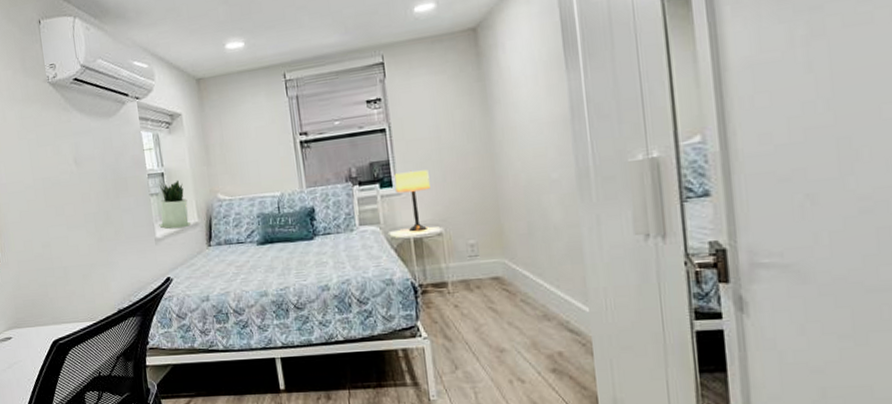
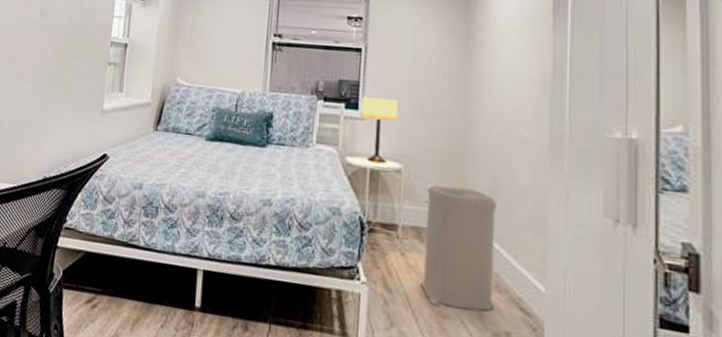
planter: present [159,179,192,230] -> none [109,52,145,106]
laundry basket: none [469,235,544,344] -> present [421,185,498,312]

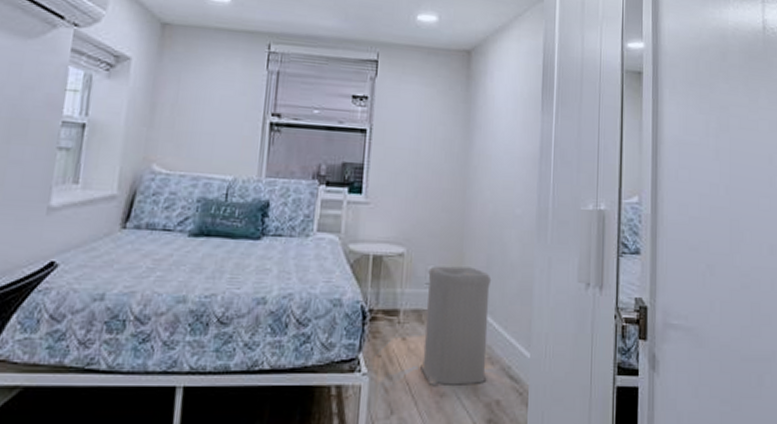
table lamp: present [361,96,398,164] -> none [364,179,402,249]

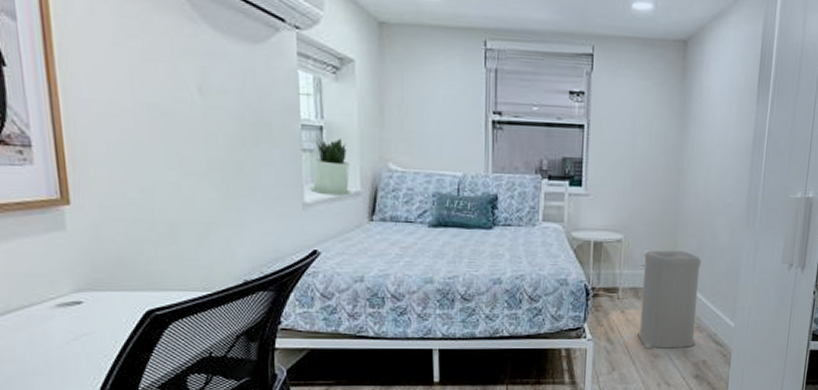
planter: none [59,134,109,200] -> present [310,136,352,196]

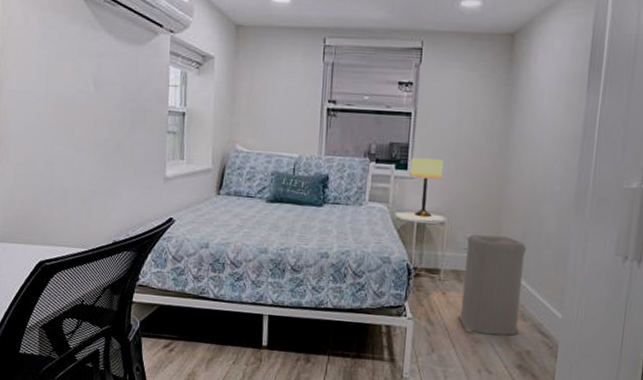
planter: present [310,136,352,196] -> none [171,121,204,172]
table lamp: none [584,172,619,236] -> present [409,157,444,218]

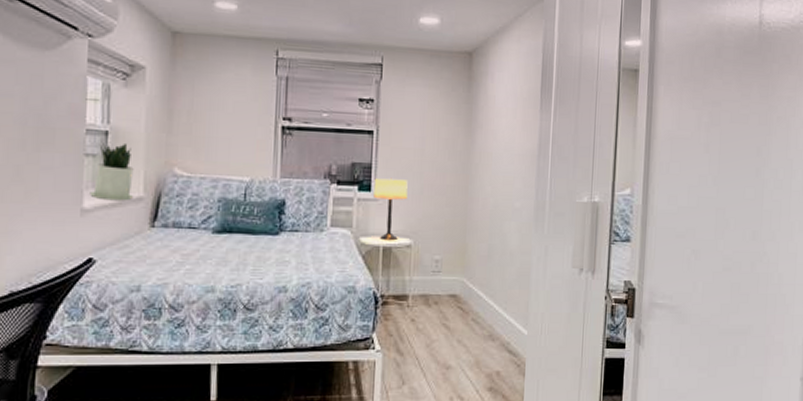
planter: none [171,121,204,172] -> present [90,141,134,201]
laundry basket: present [458,234,527,336] -> none [428,255,493,361]

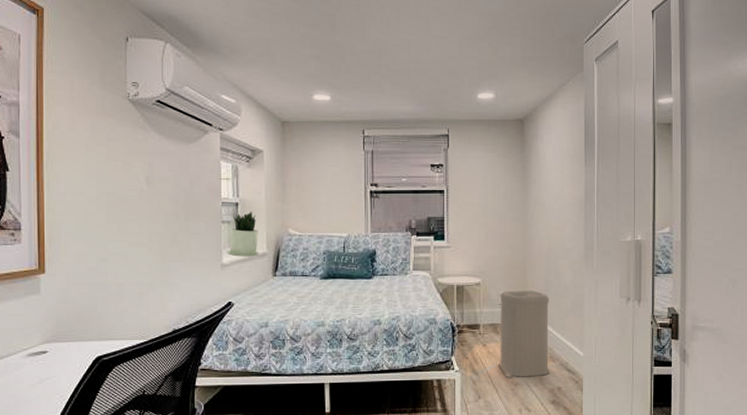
table lamp: present [373,177,408,241] -> none [447,228,475,280]
laundry basket: none [428,255,493,361] -> present [499,290,550,379]

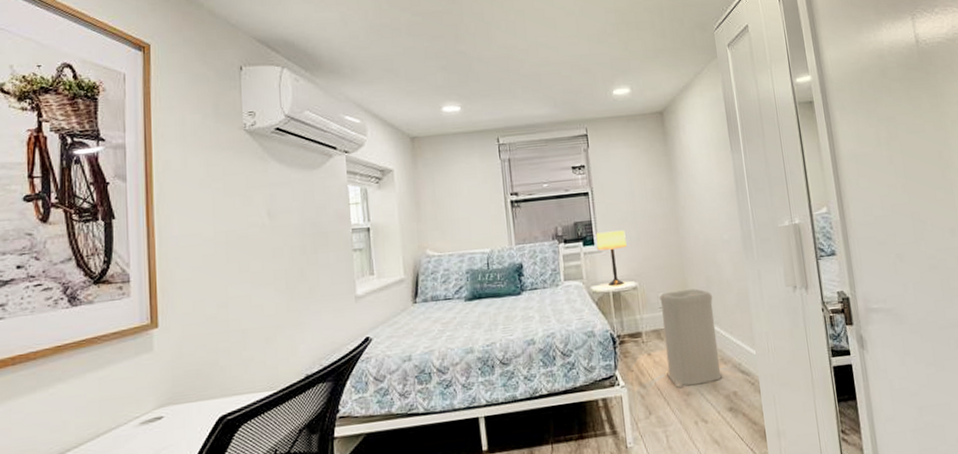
planter: present [227,211,260,257] -> none [361,235,397,287]
table lamp: none [447,228,475,280] -> present [595,230,627,287]

